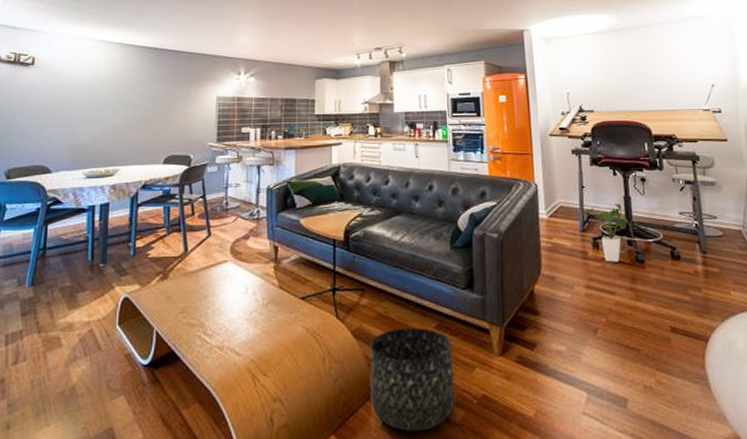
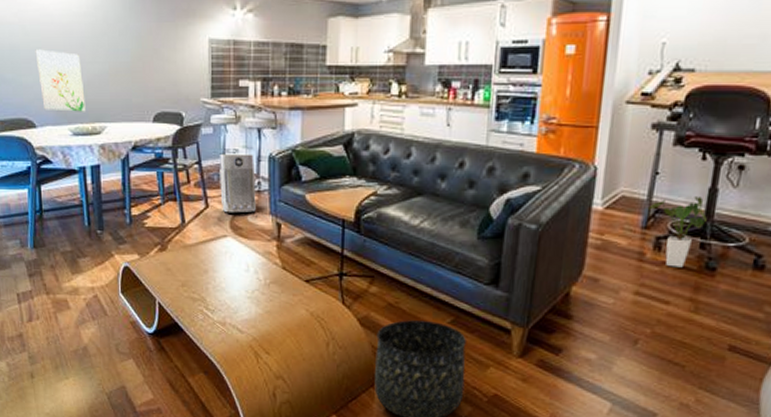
wall art: none [59,108,102,158] -> present [35,49,86,112]
air purifier: none [222,187,255,240] -> present [220,153,256,213]

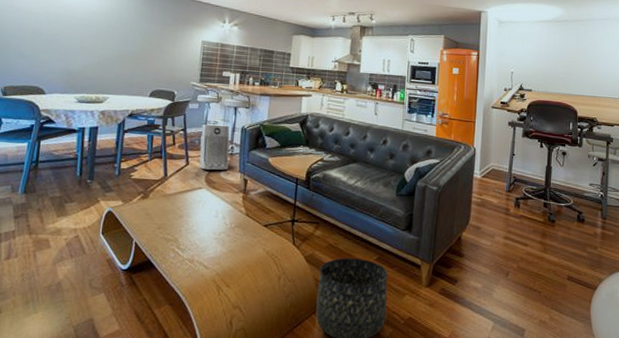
wall art: present [35,49,86,112] -> none [54,35,94,85]
house plant: present [649,196,707,268] -> none [510,171,546,220]

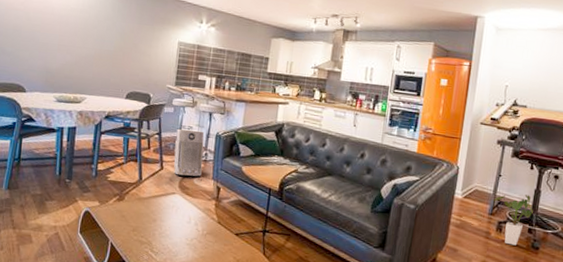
house plant: none [510,171,546,220] -> present [494,194,533,246]

